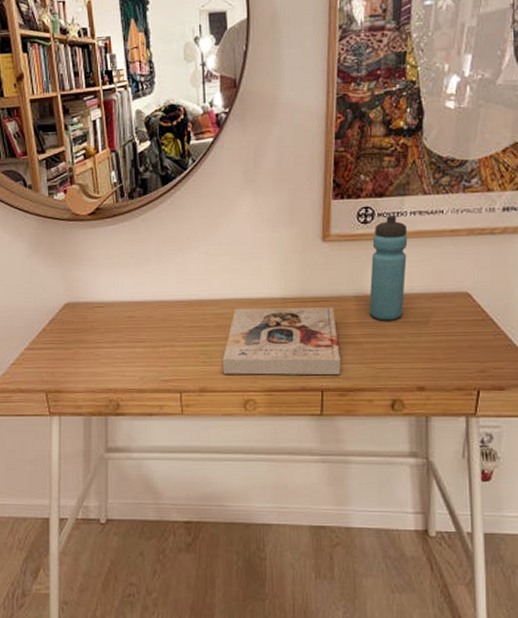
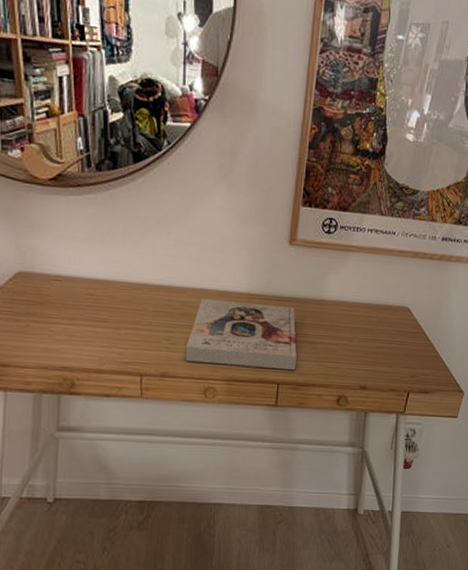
water bottle: present [369,216,408,321] -> none [325,229,365,326]

